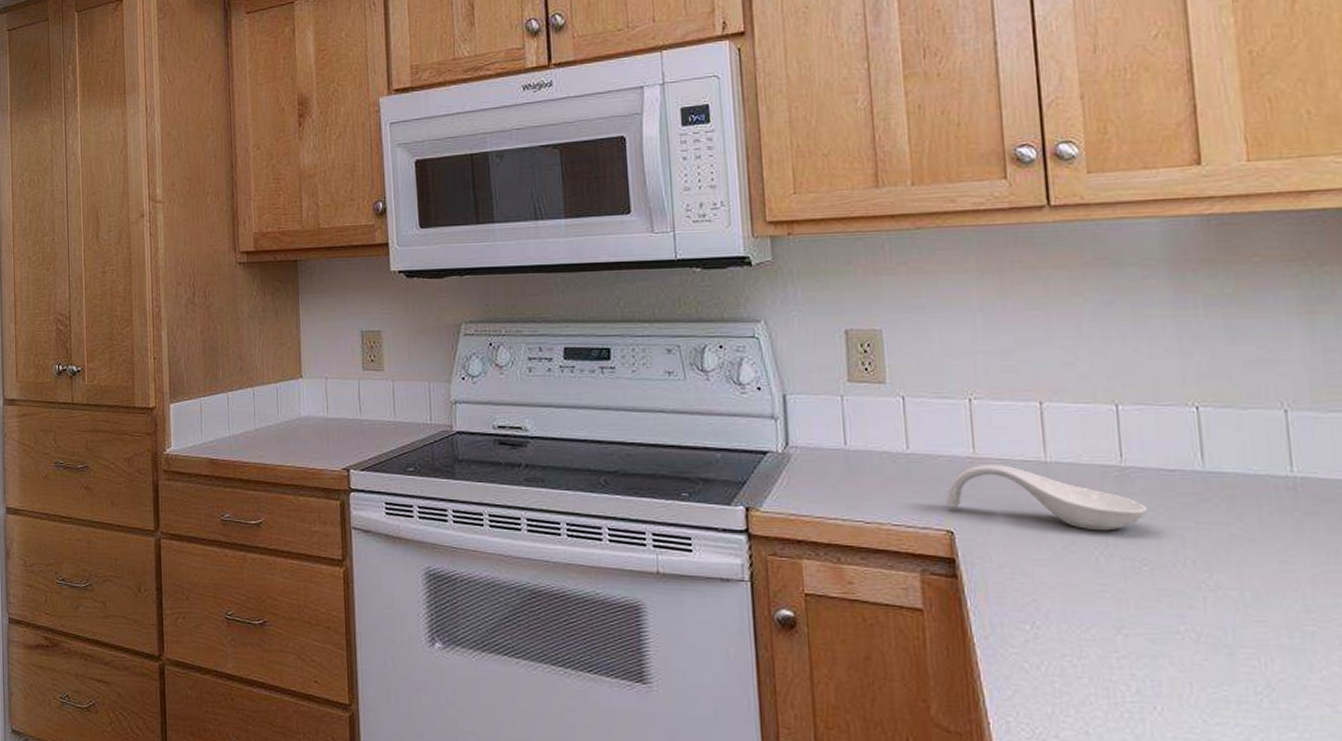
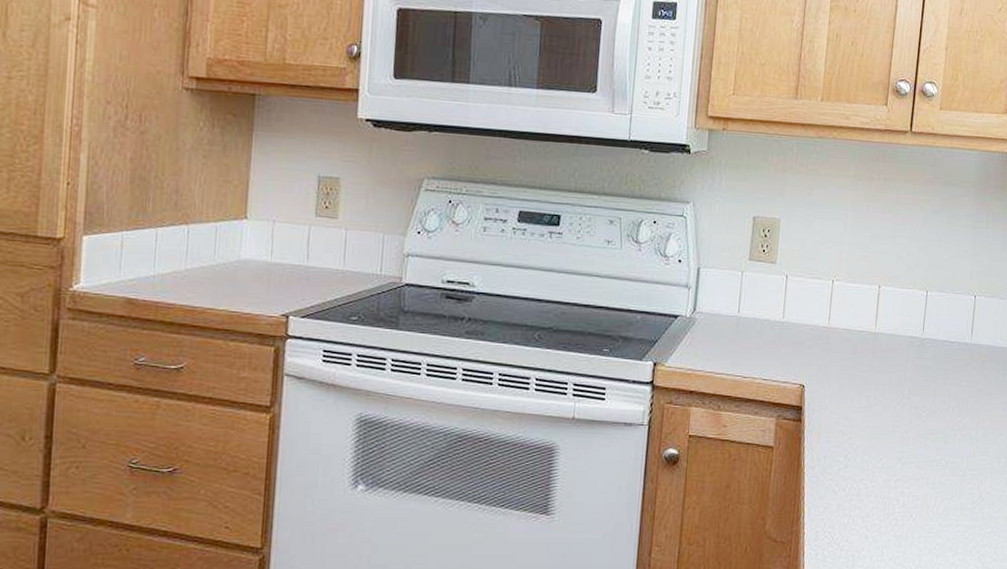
spoon rest: present [945,463,1148,531] -> none [802,332,933,387]

